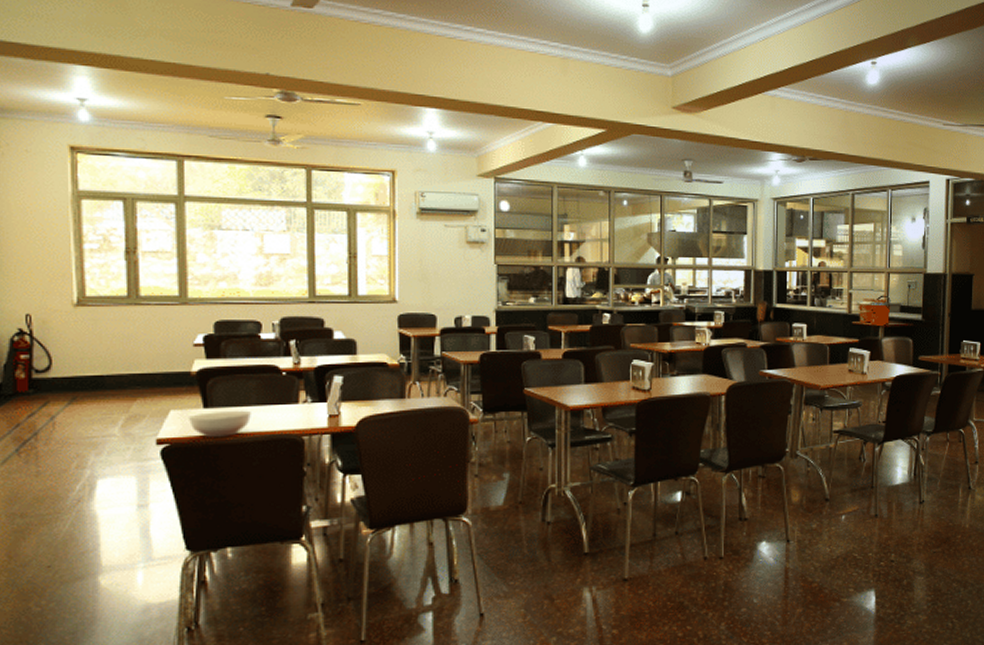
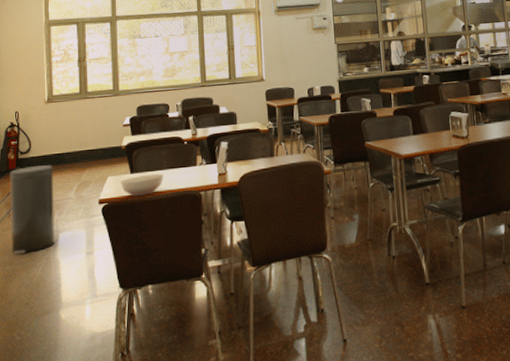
pedal bin: none [19,390,91,504] -> present [10,165,55,254]

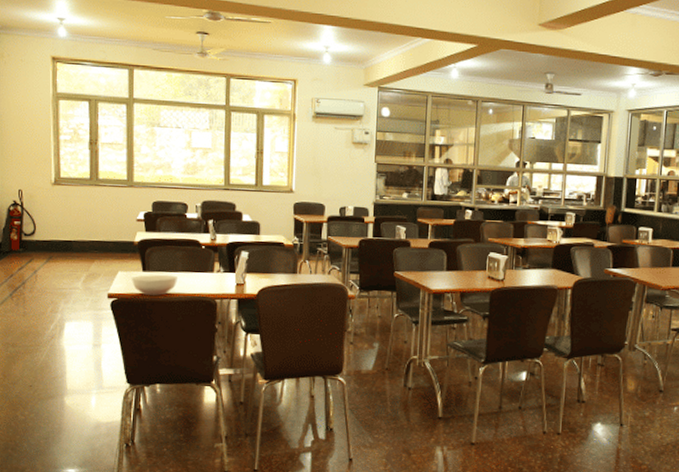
pedal bin: present [10,165,55,254] -> none [13,250,61,338]

